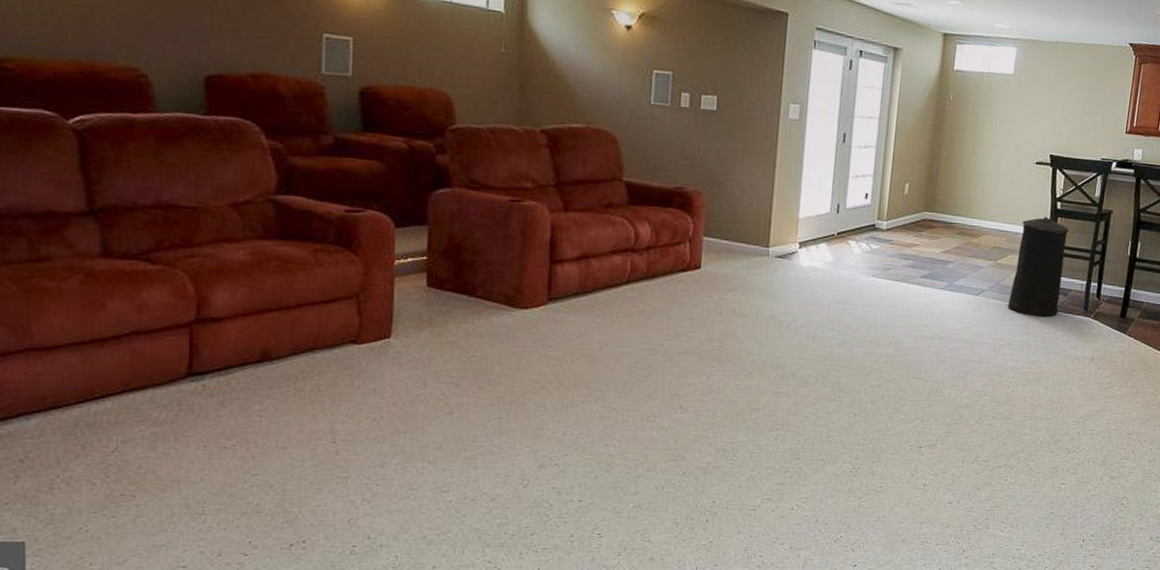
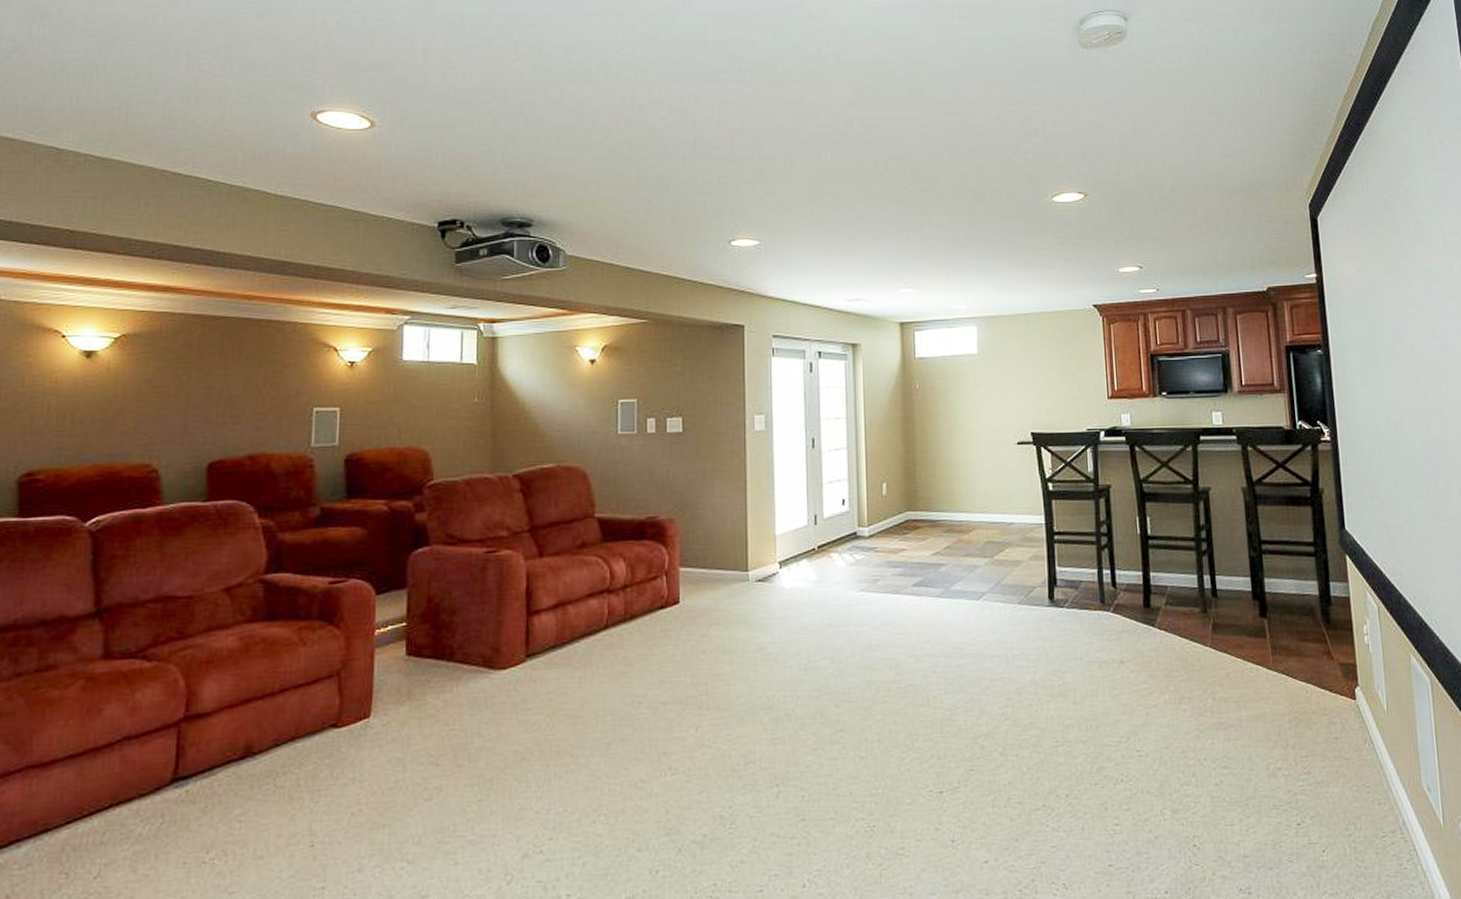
trash can: present [1007,216,1069,318] -> none [1013,500,1072,618]

